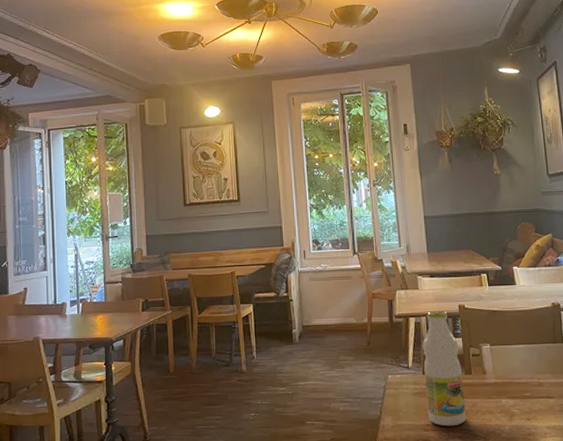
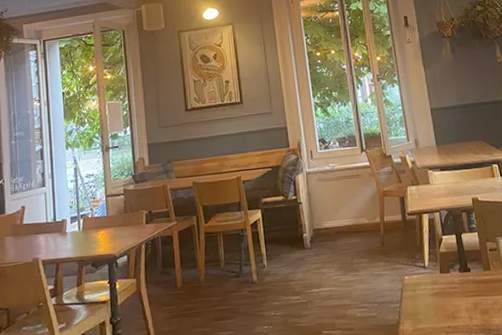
bottle: present [422,310,466,427] -> none [437,205,488,327]

